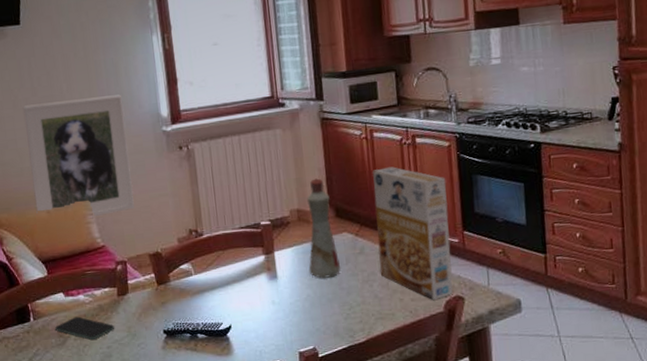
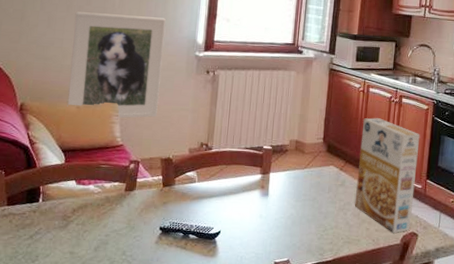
smartphone: present [54,316,115,341] -> none [60,204,117,228]
bottle: present [307,178,340,278] -> none [296,117,325,202]

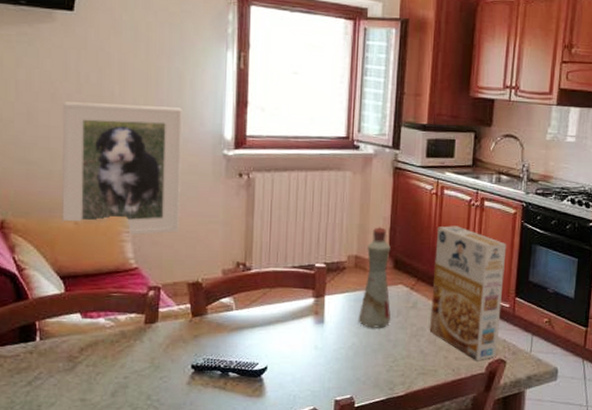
bottle: none [296,117,325,202] -> present [358,227,391,328]

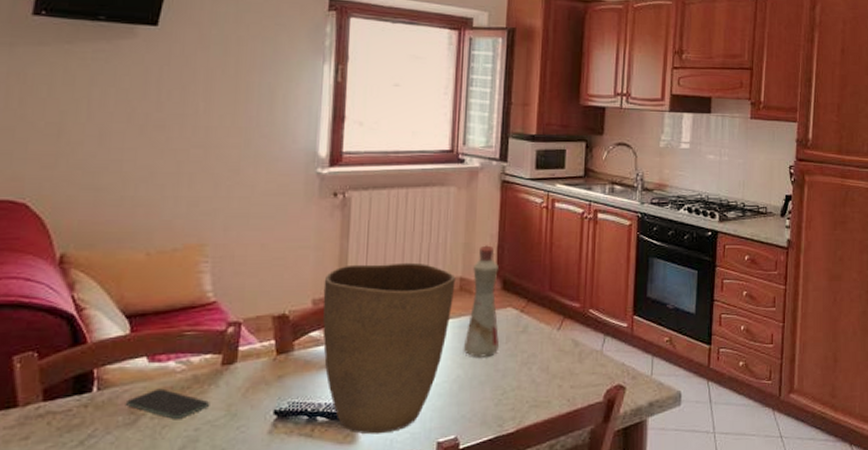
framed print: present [62,101,182,236] -> none [131,121,273,266]
smartphone: none [64,341,136,369] -> present [125,388,210,420]
vase: none [231,240,351,390] -> present [322,262,456,434]
cereal box: present [429,225,507,360] -> none [541,241,623,388]

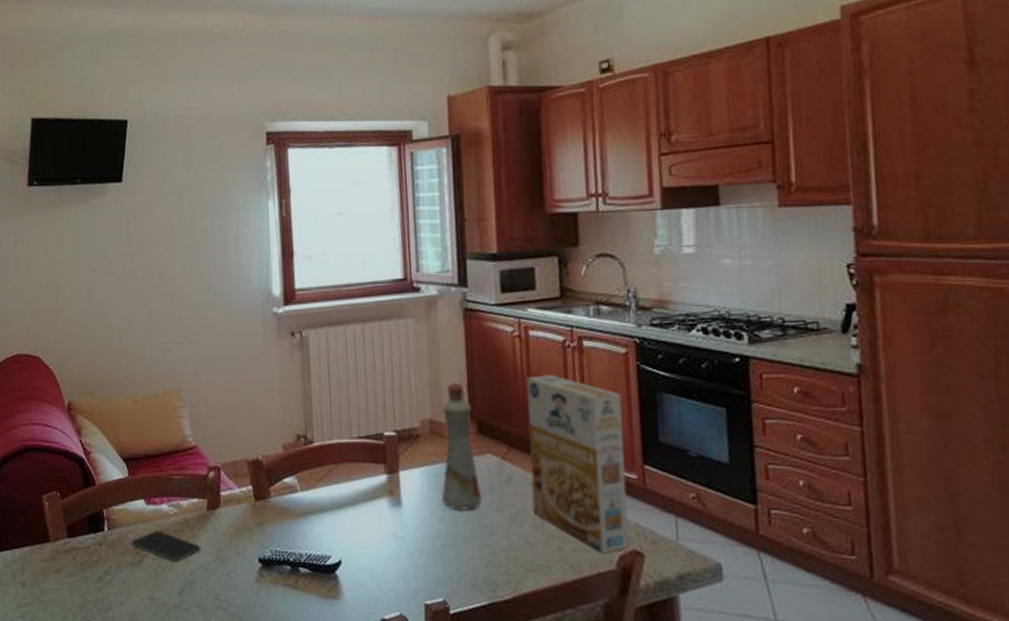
vase: present [322,262,456,434] -> none [291,404,425,591]
cereal box: none [541,241,623,388] -> present [526,375,629,552]

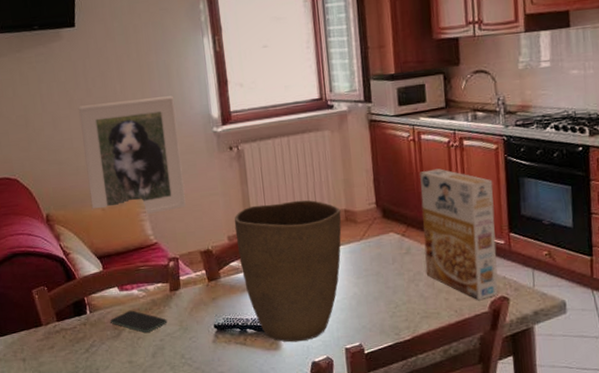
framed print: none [117,267,234,411] -> present [78,96,186,215]
vase: none [291,404,425,591] -> present [234,200,342,342]
bottle: present [441,382,481,510] -> none [354,179,387,277]

